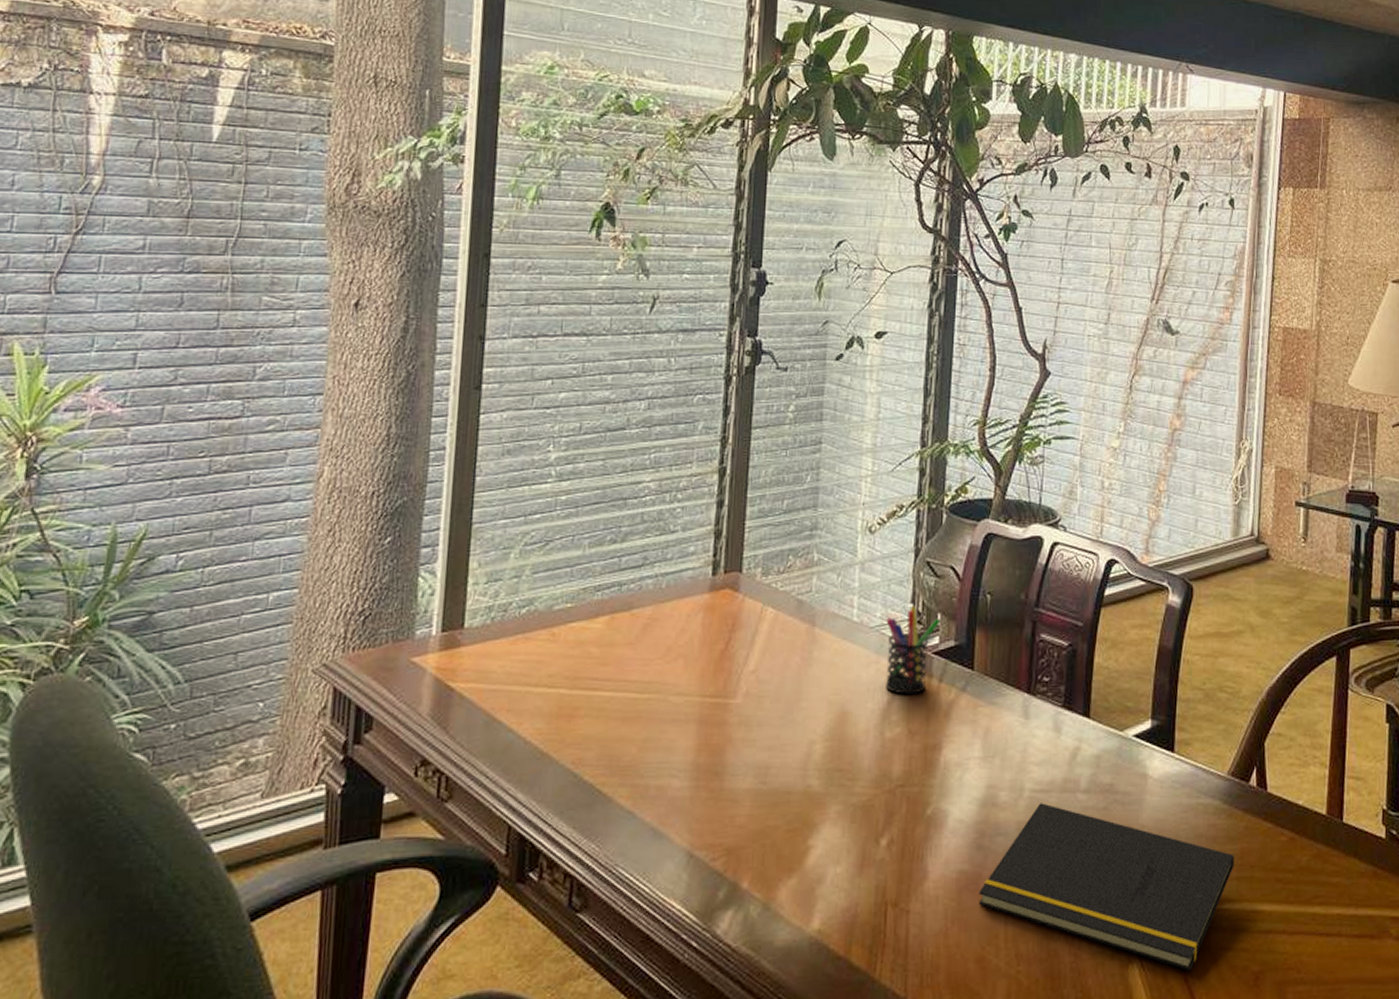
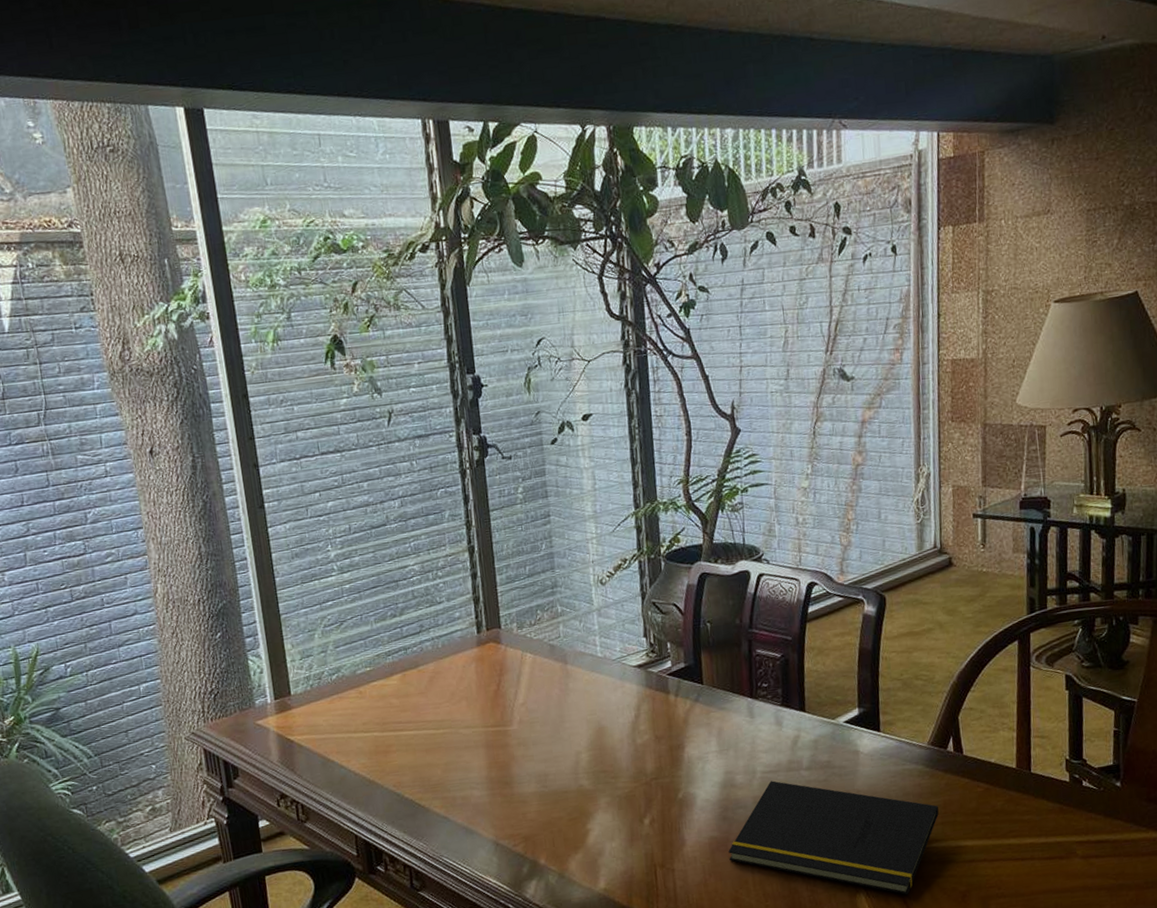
pen holder: present [886,605,941,695] -> none [625,638,671,710]

